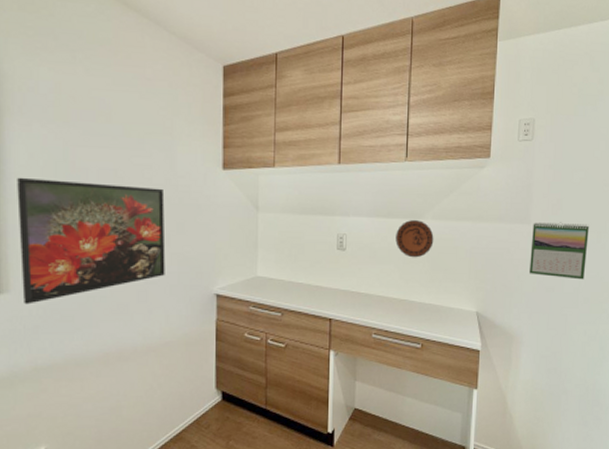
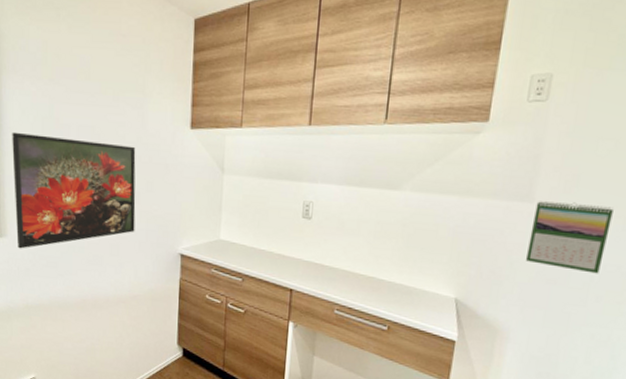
decorative plate: present [395,220,434,258] -> none [366,190,412,233]

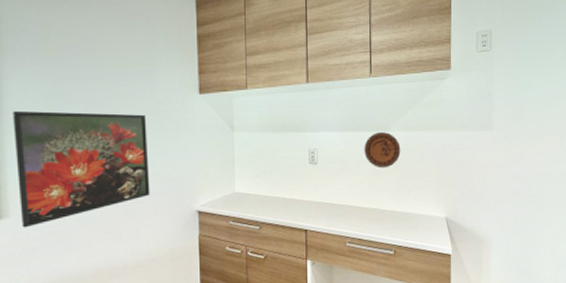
decorative plate: none [366,190,412,233] -> present [364,132,401,168]
calendar: present [525,201,614,274] -> none [494,127,551,182]

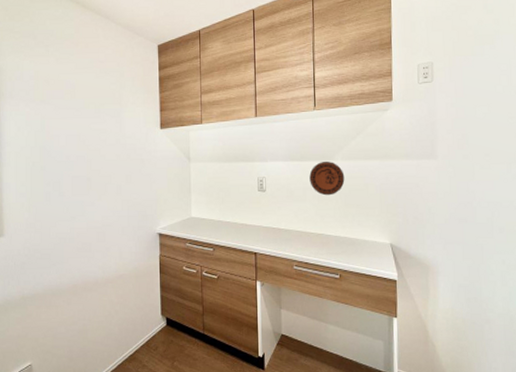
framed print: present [13,110,150,228] -> none [9,145,118,246]

